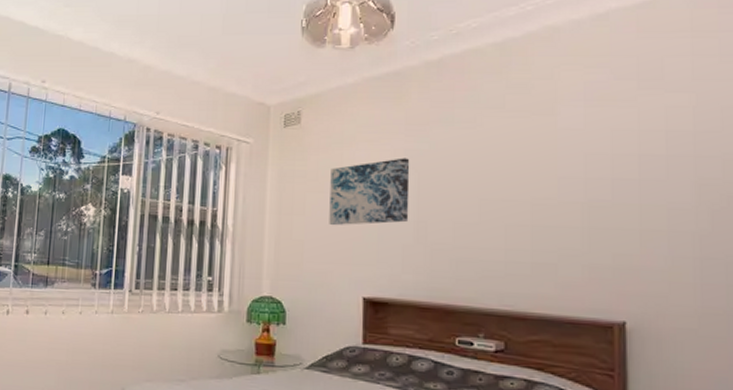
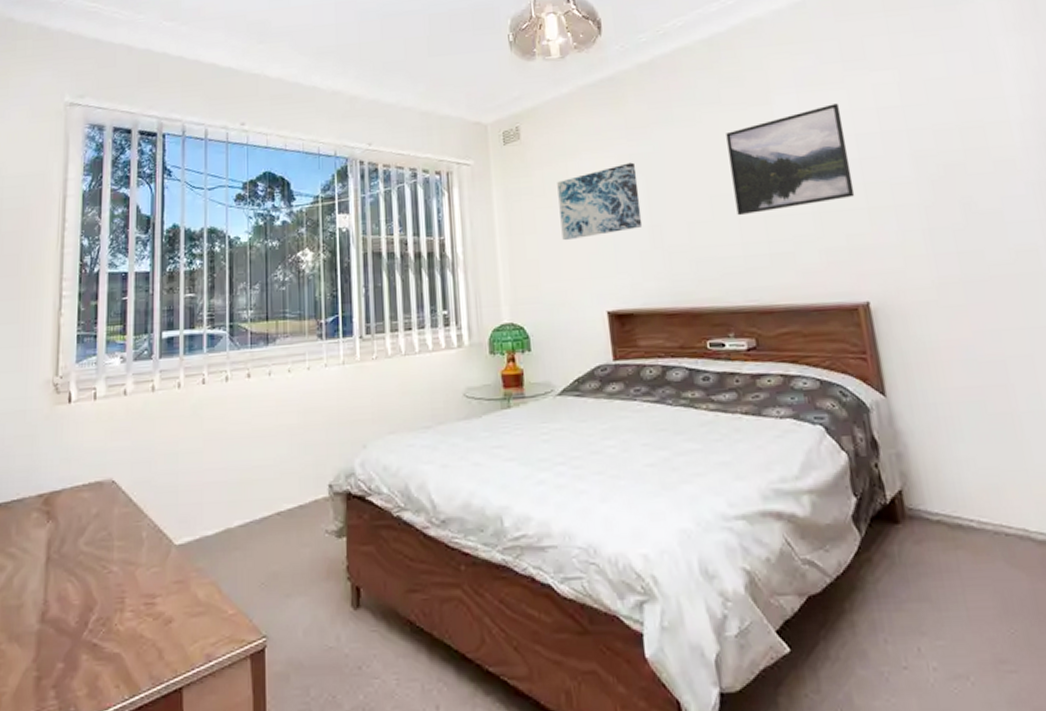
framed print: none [505,121,629,222] -> present [726,103,855,216]

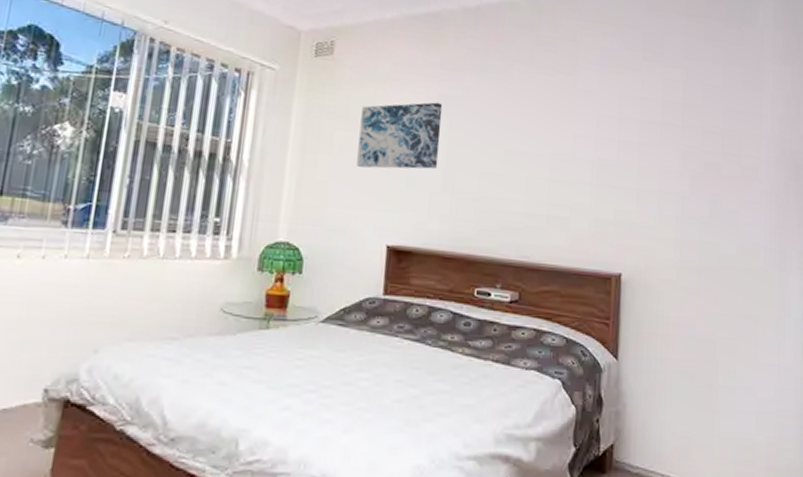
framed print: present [726,103,855,216] -> none [526,88,633,177]

